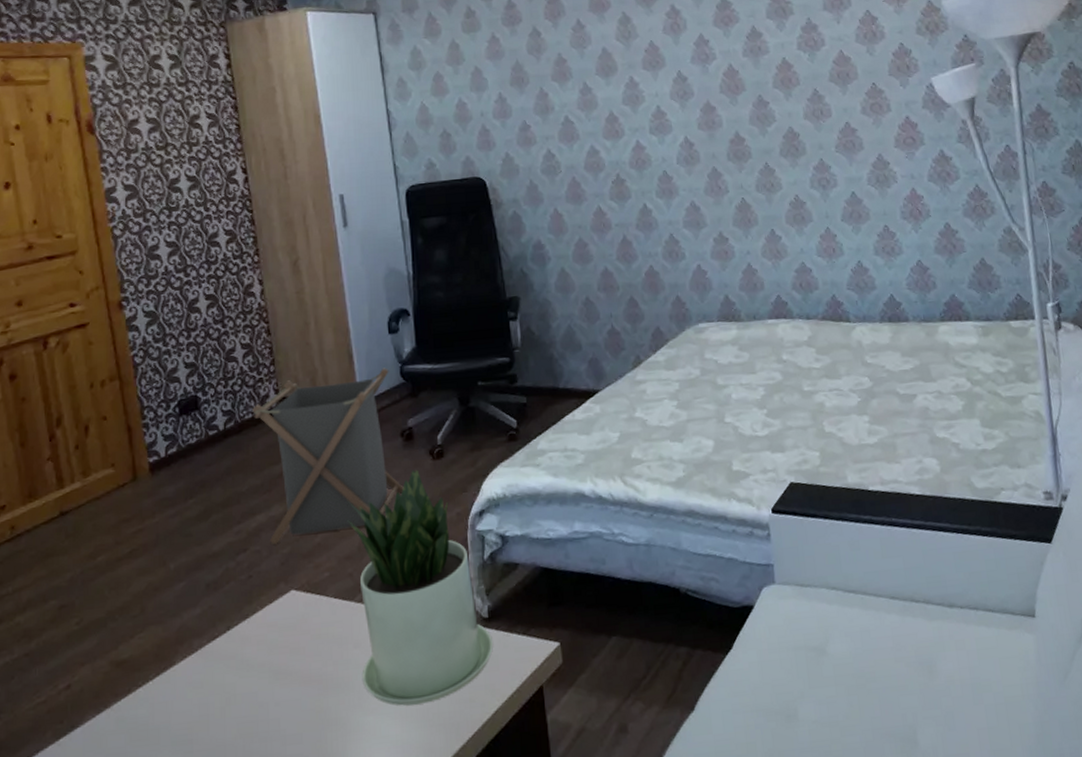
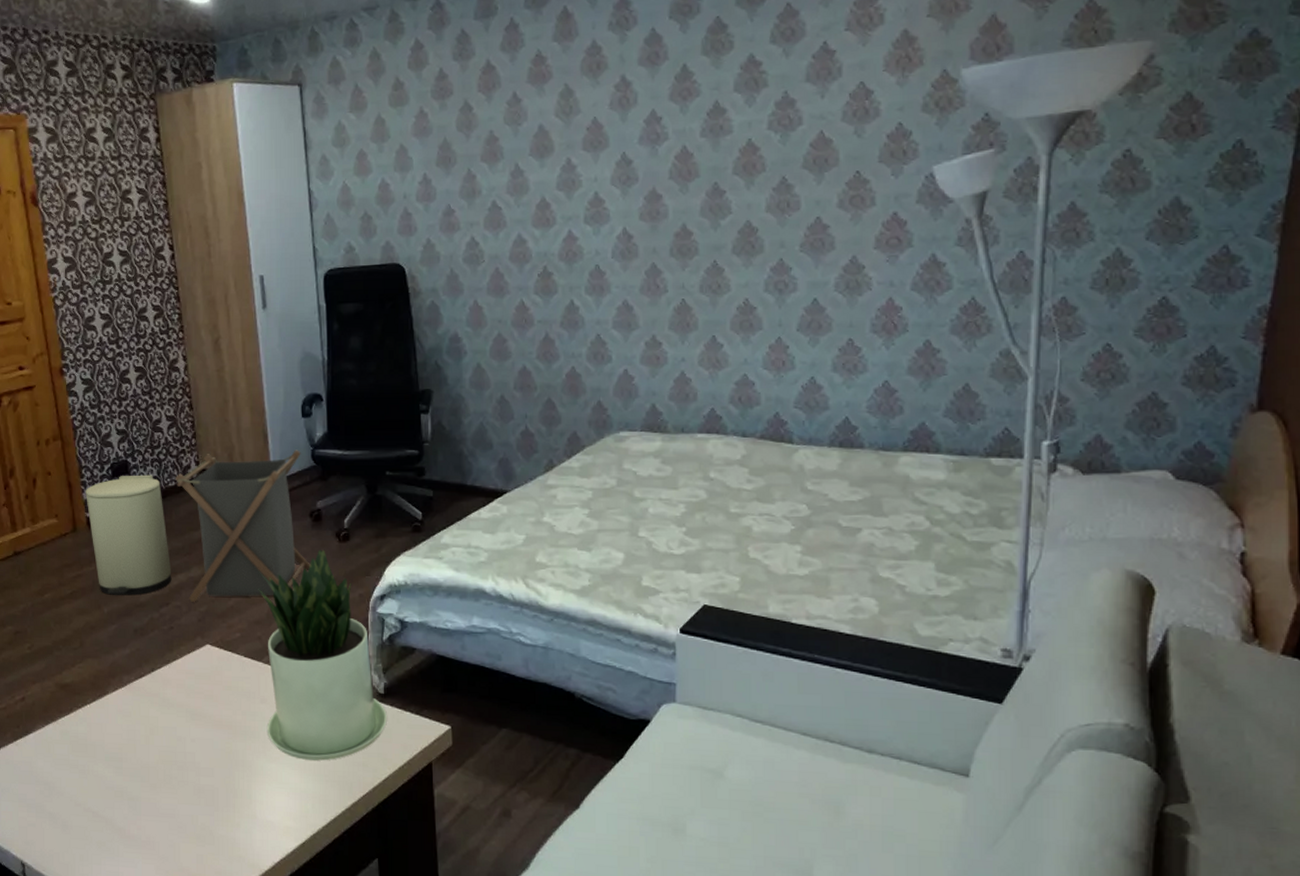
pedal bin: none [148,408,250,548] -> present [86,475,172,596]

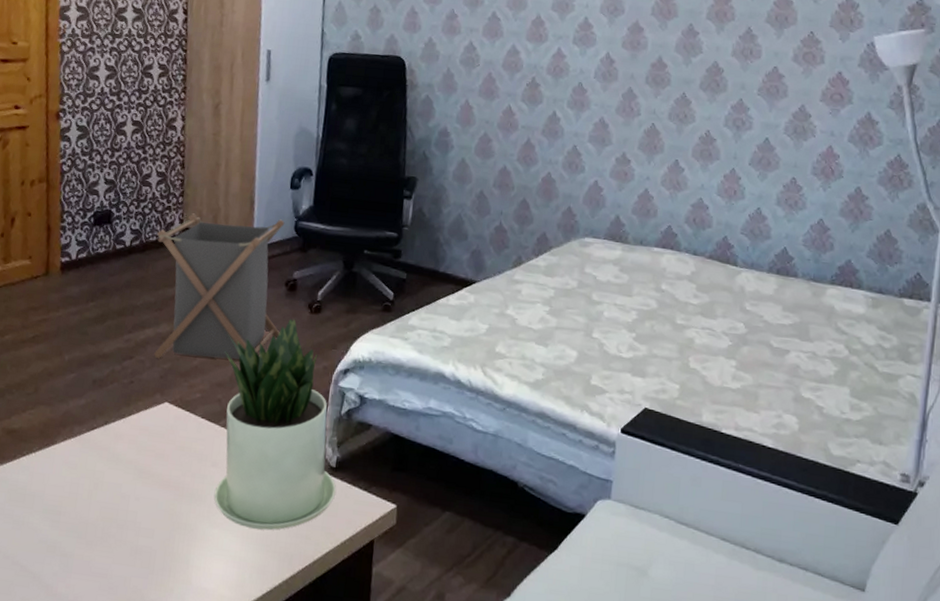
pedal bin: present [86,475,172,596] -> none [63,225,142,346]

